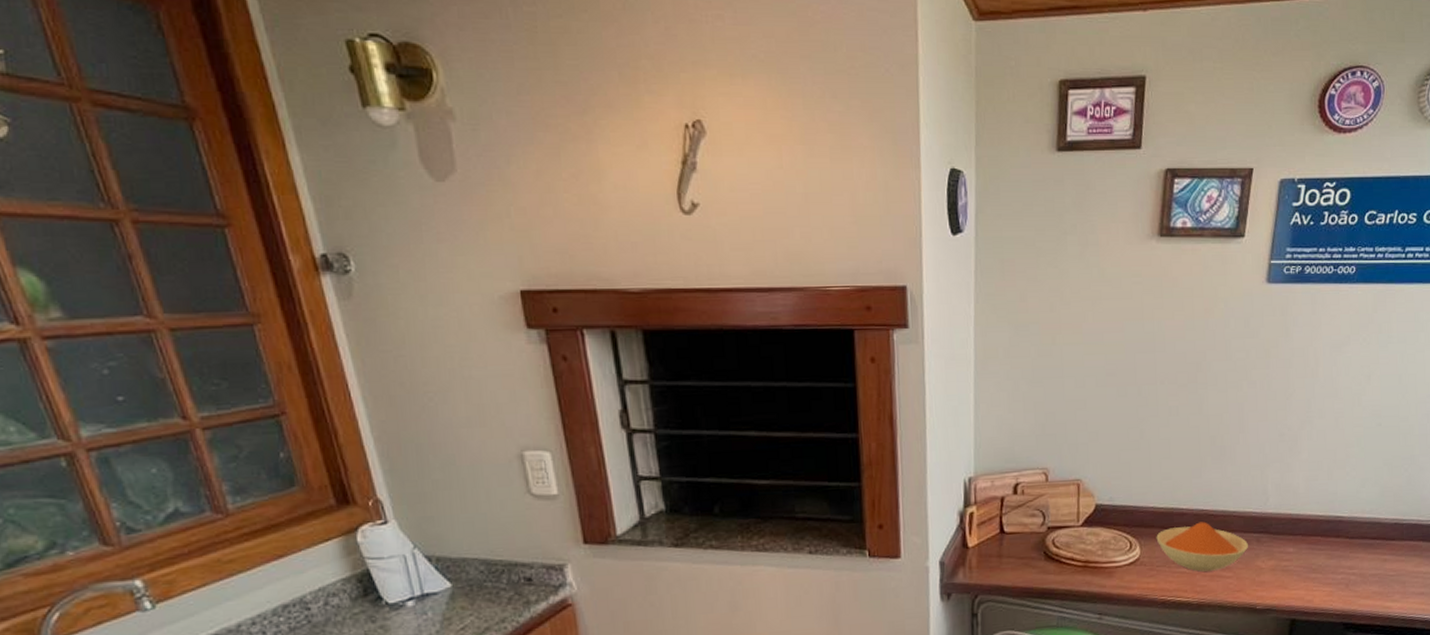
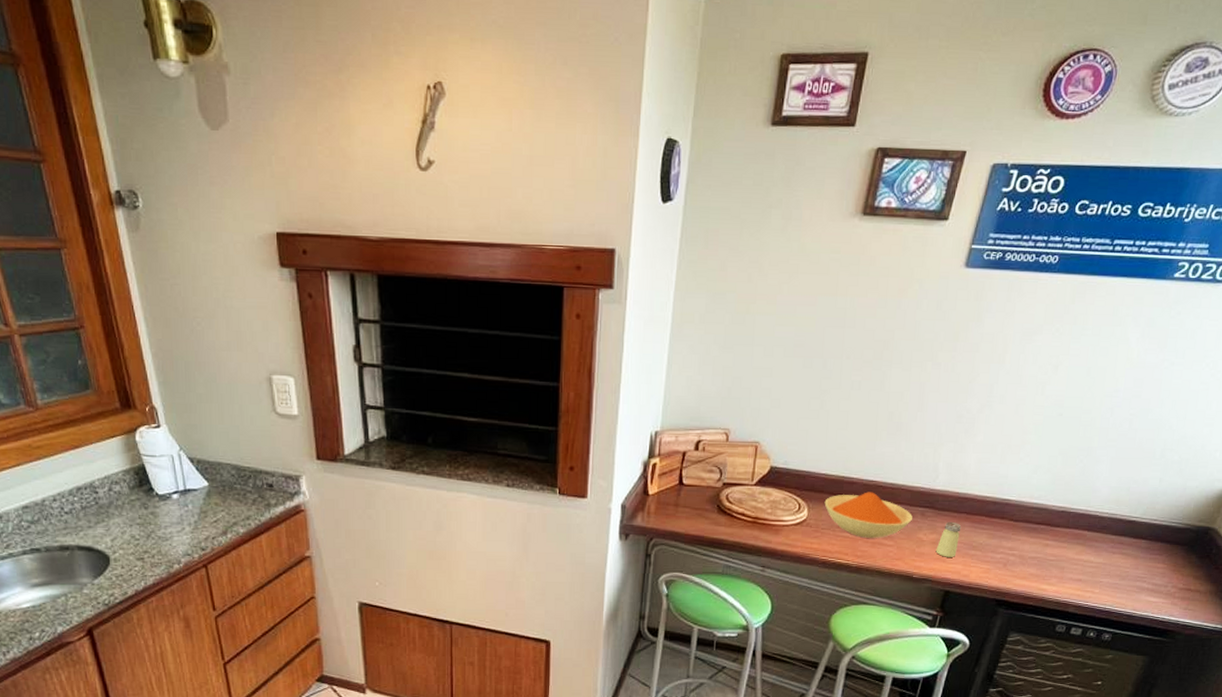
saltshaker: none [1276,545,1299,584] -> present [935,521,962,557]

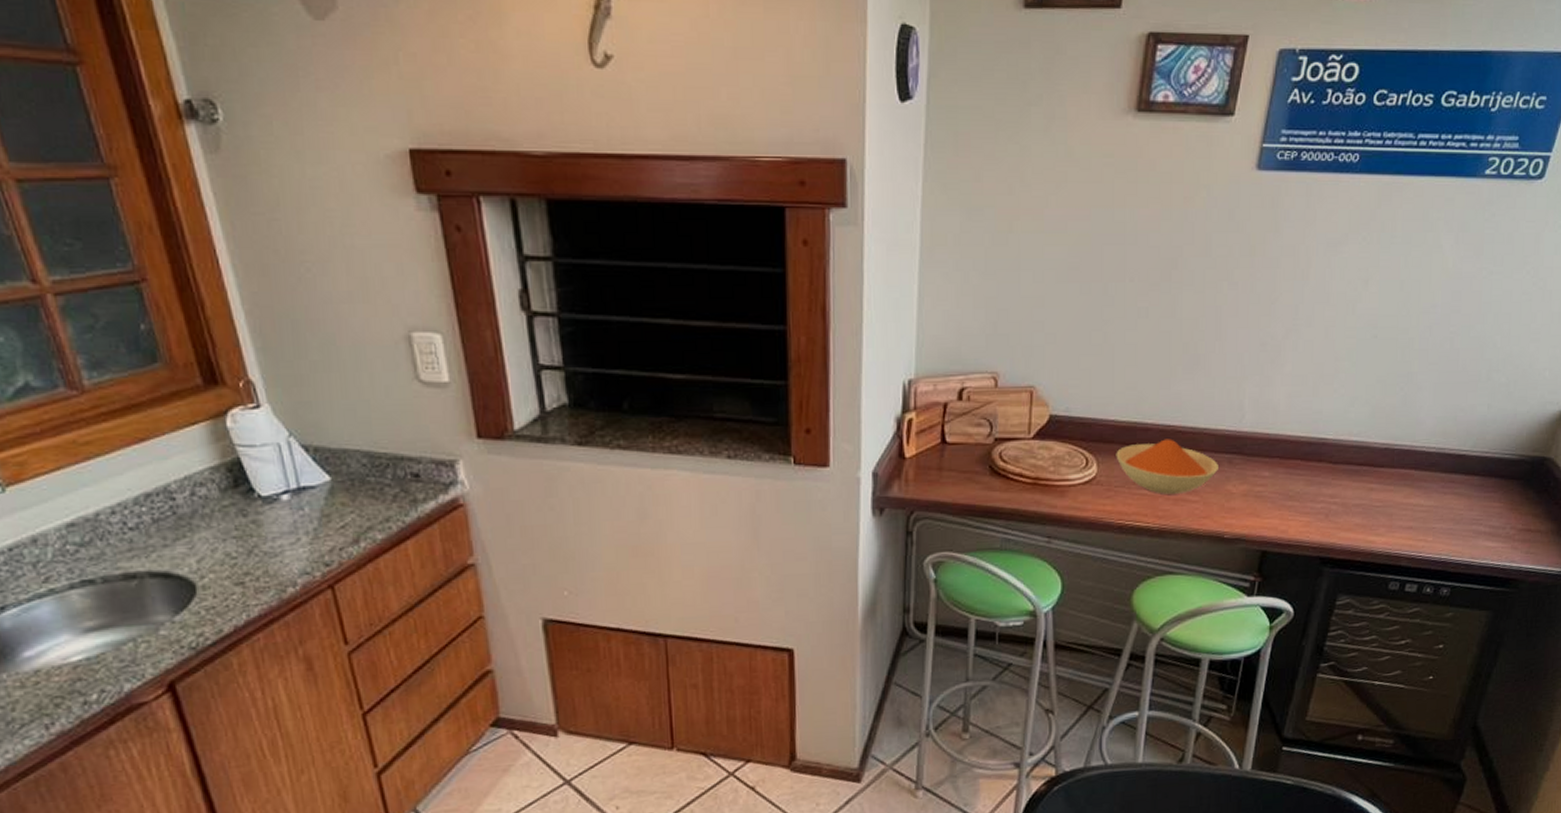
saltshaker: present [935,521,962,557] -> none [1248,468,1275,511]

